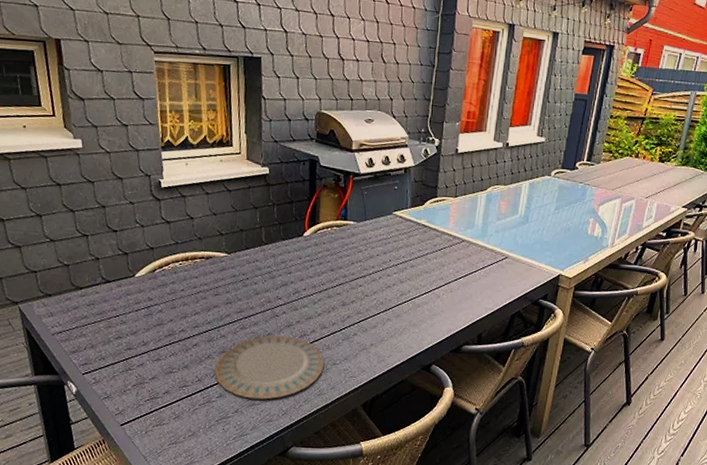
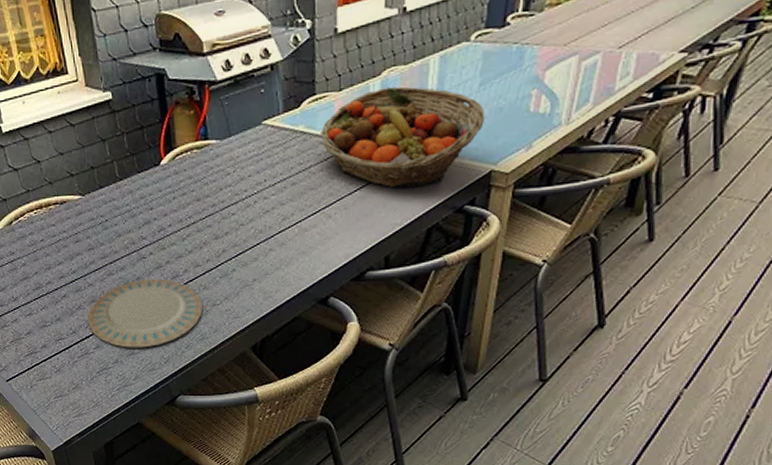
fruit basket: none [437,200,557,281] -> present [320,86,484,188]

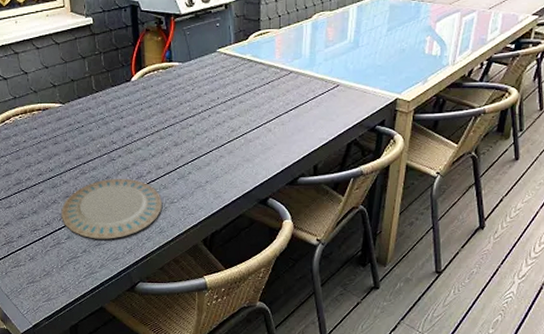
fruit basket: present [320,86,484,188] -> none [264,28,391,109]

